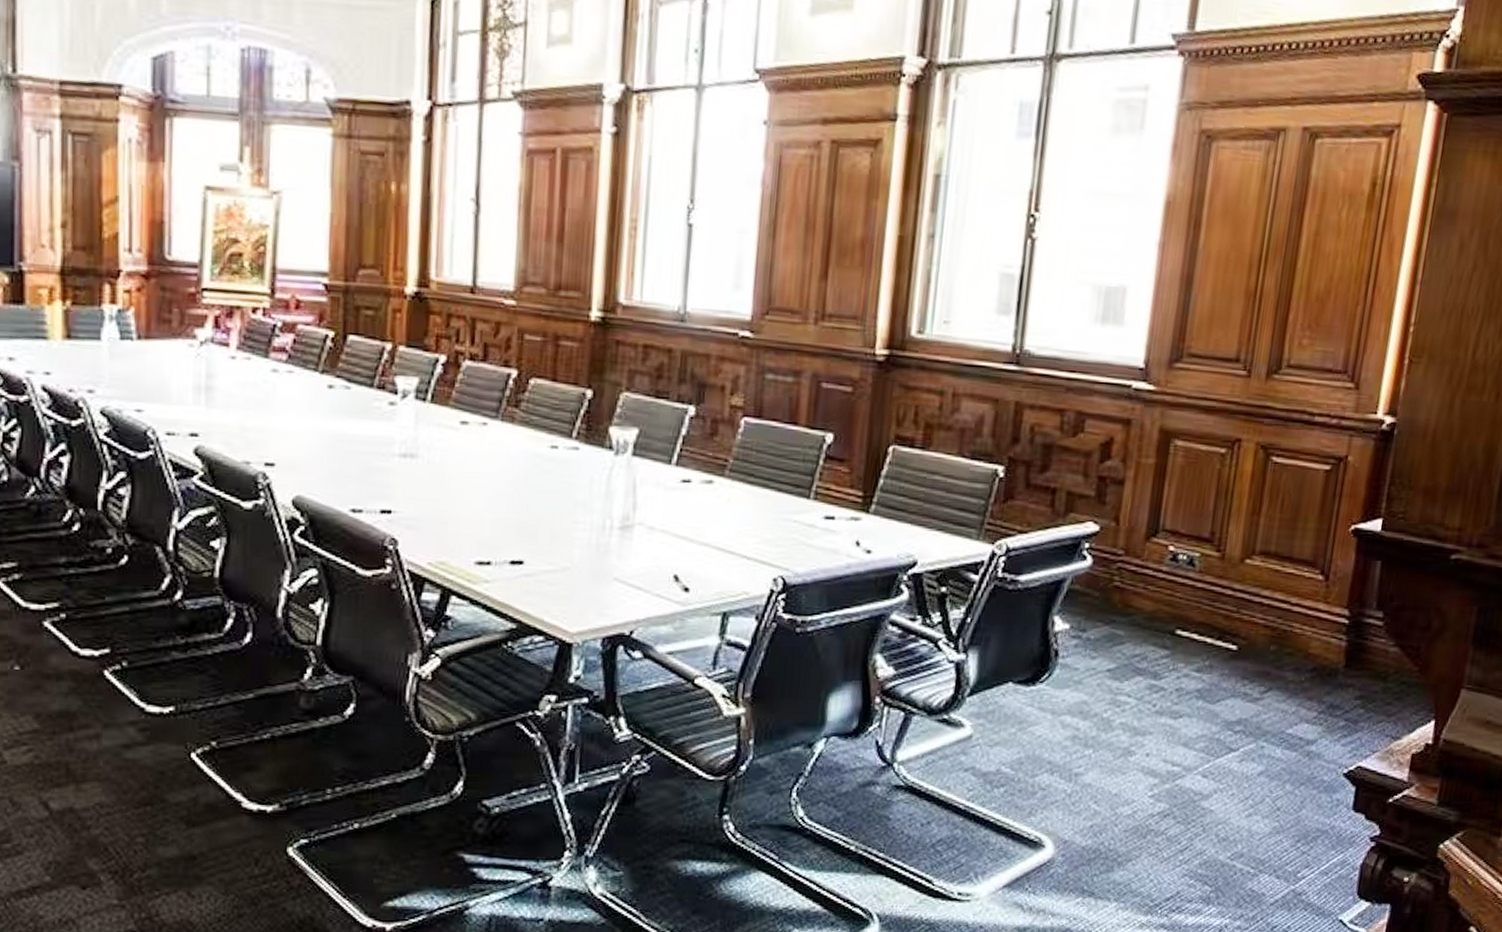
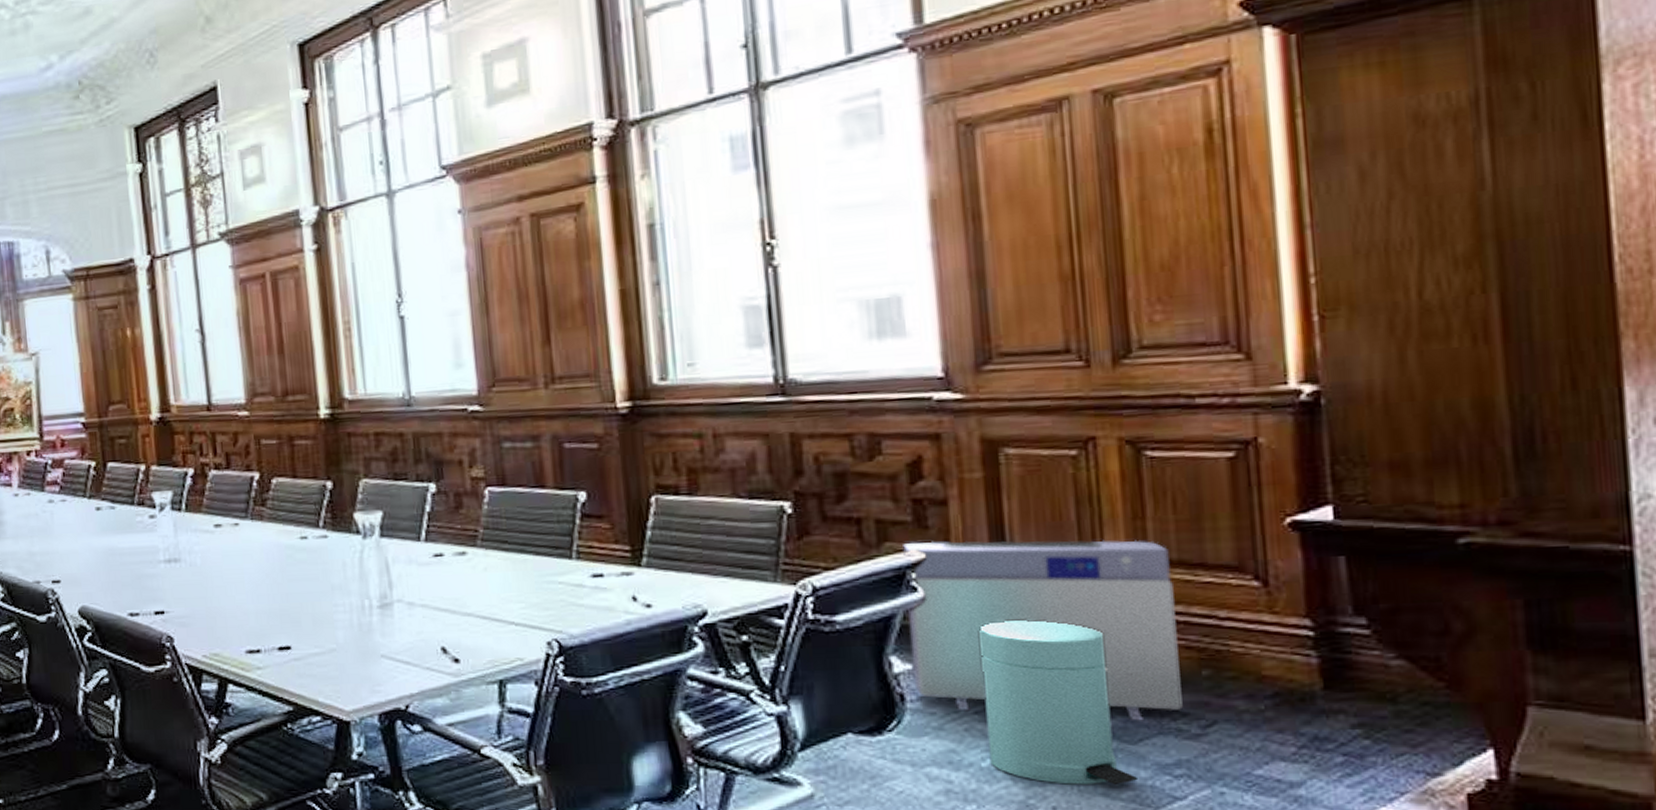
air purifier: none [1067,515,1270,685] -> present [903,540,1183,721]
trash can: none [1110,592,1212,738] -> present [979,620,1137,786]

